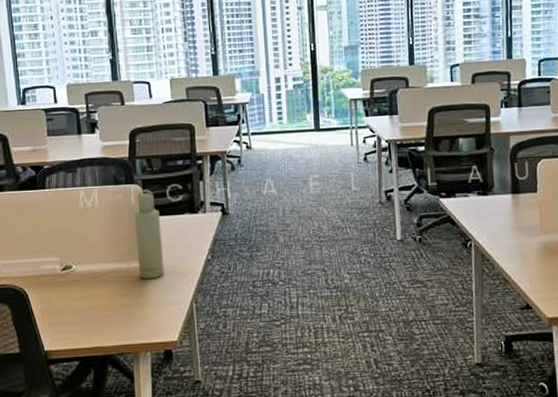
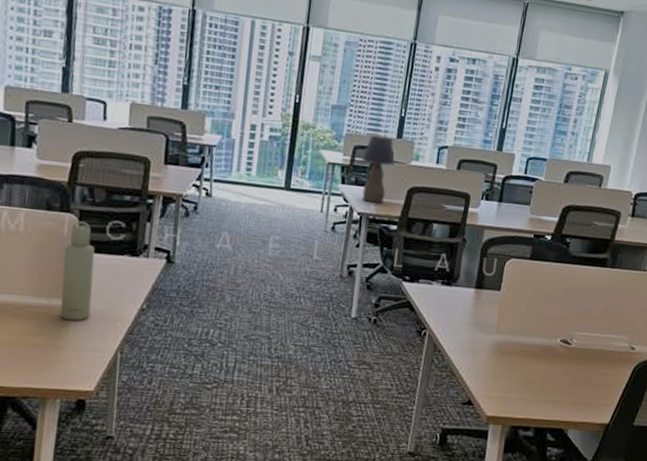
table lamp: none [380,66,412,129] -> present [362,135,395,203]

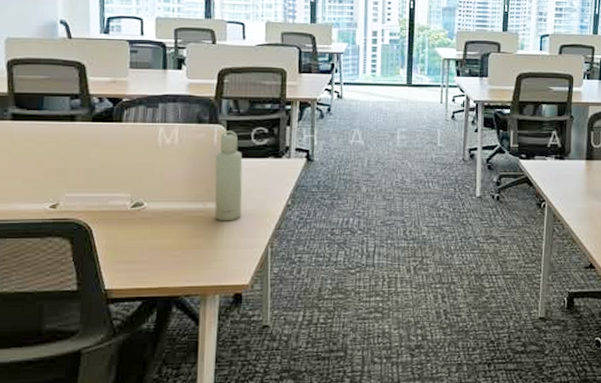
table lamp: present [362,135,395,203] -> none [473,30,503,91]

